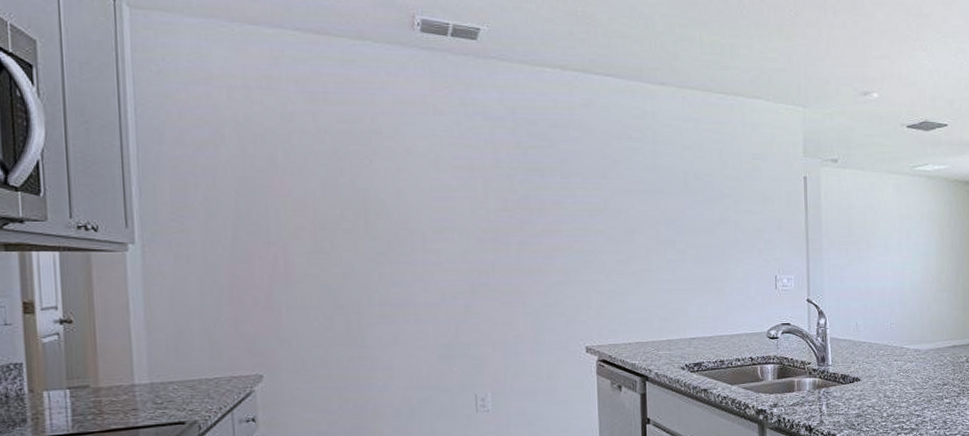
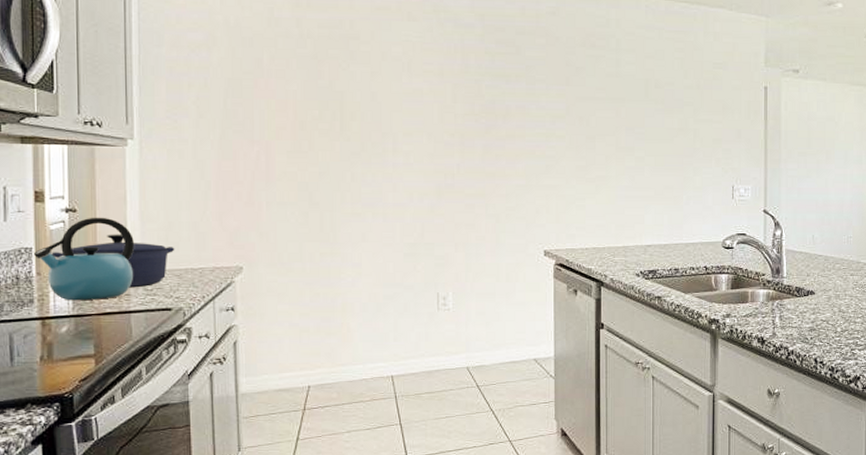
kettle: none [23,327,140,418] -> present [33,217,134,301]
cooking pot: none [45,345,187,402] -> present [51,234,175,288]

